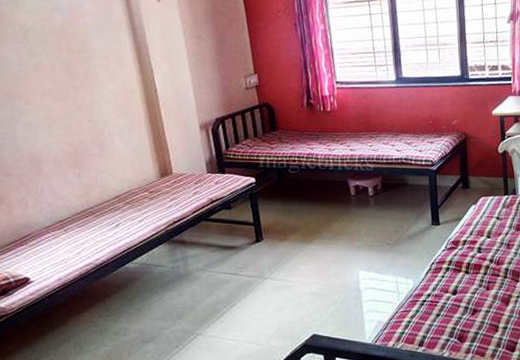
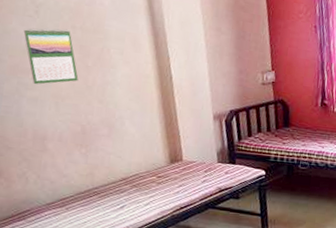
calendar: none [14,51,68,110] -> present [23,27,79,85]

